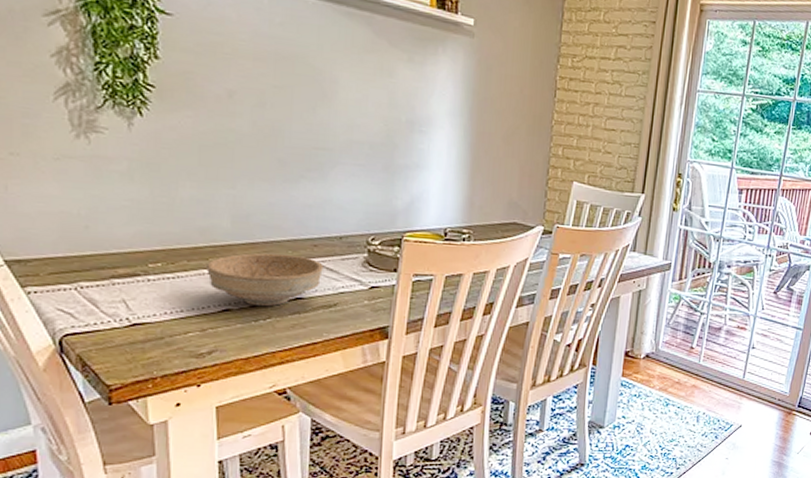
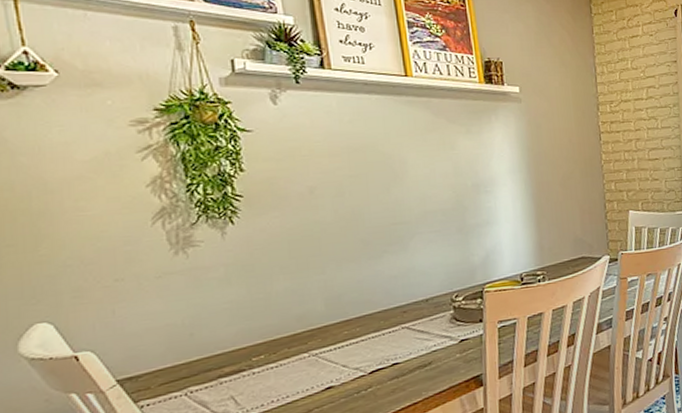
bowl: present [207,253,323,307] -> none [306,324,415,379]

